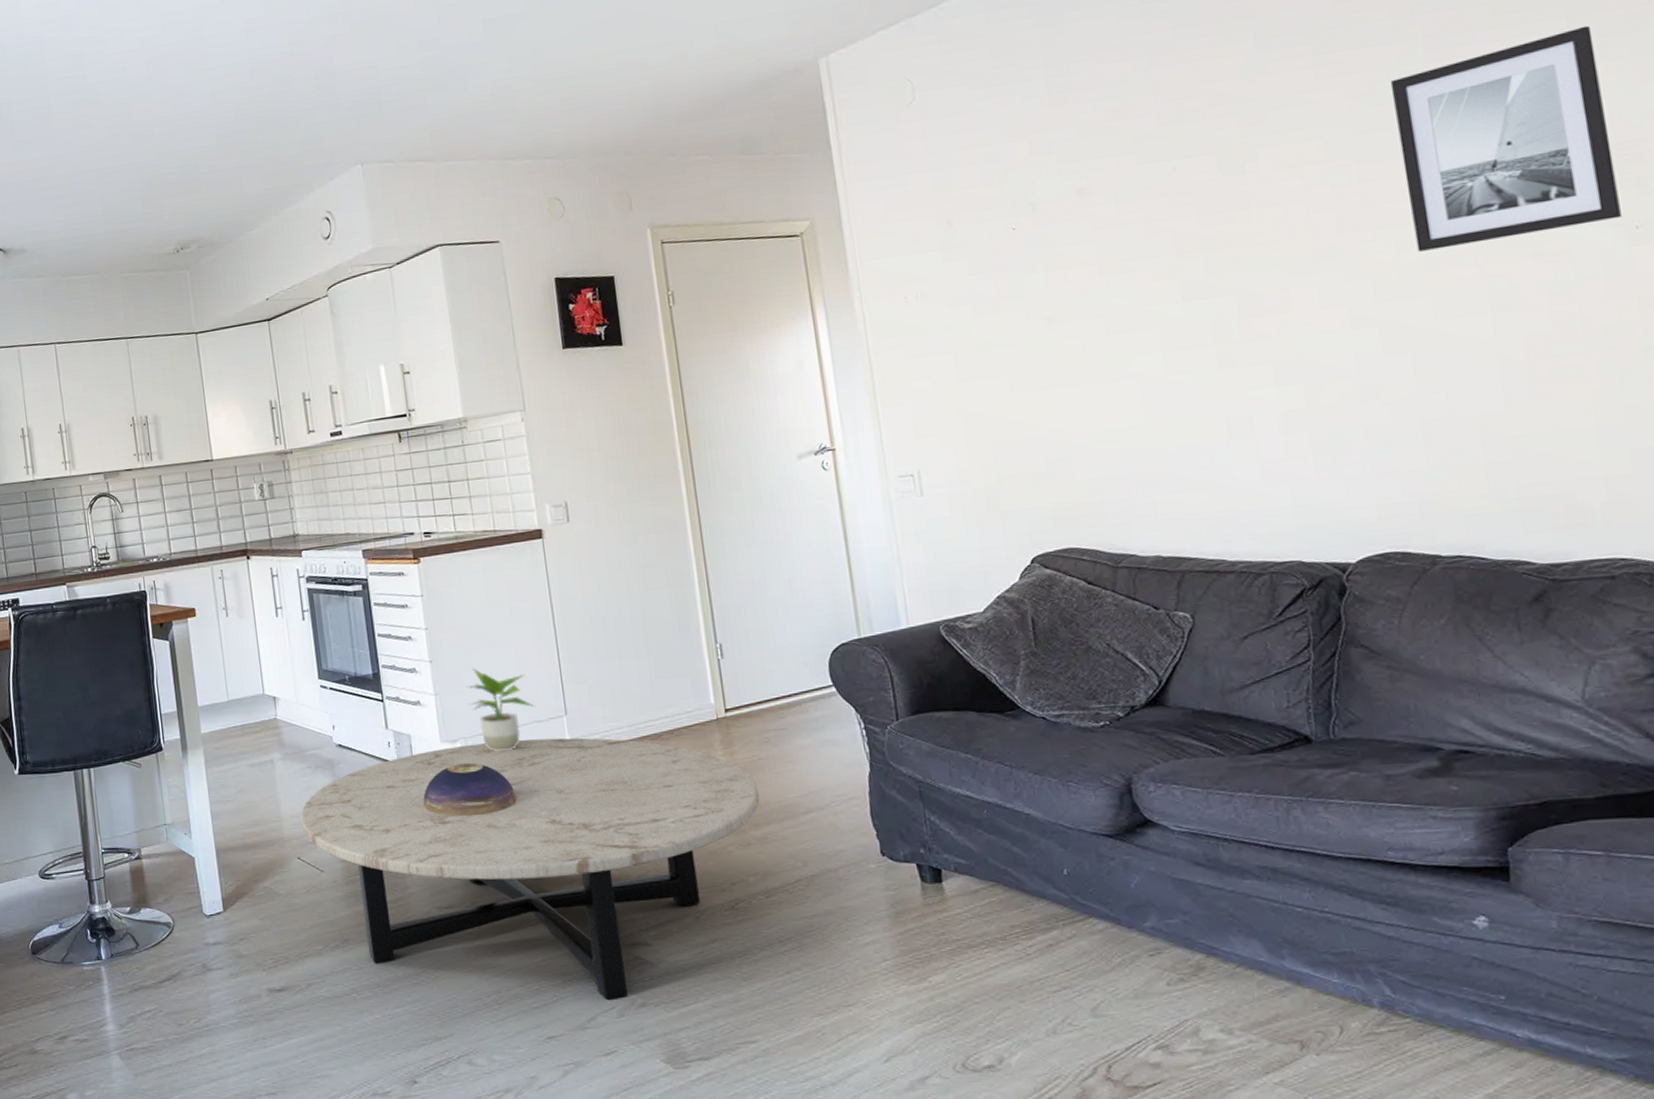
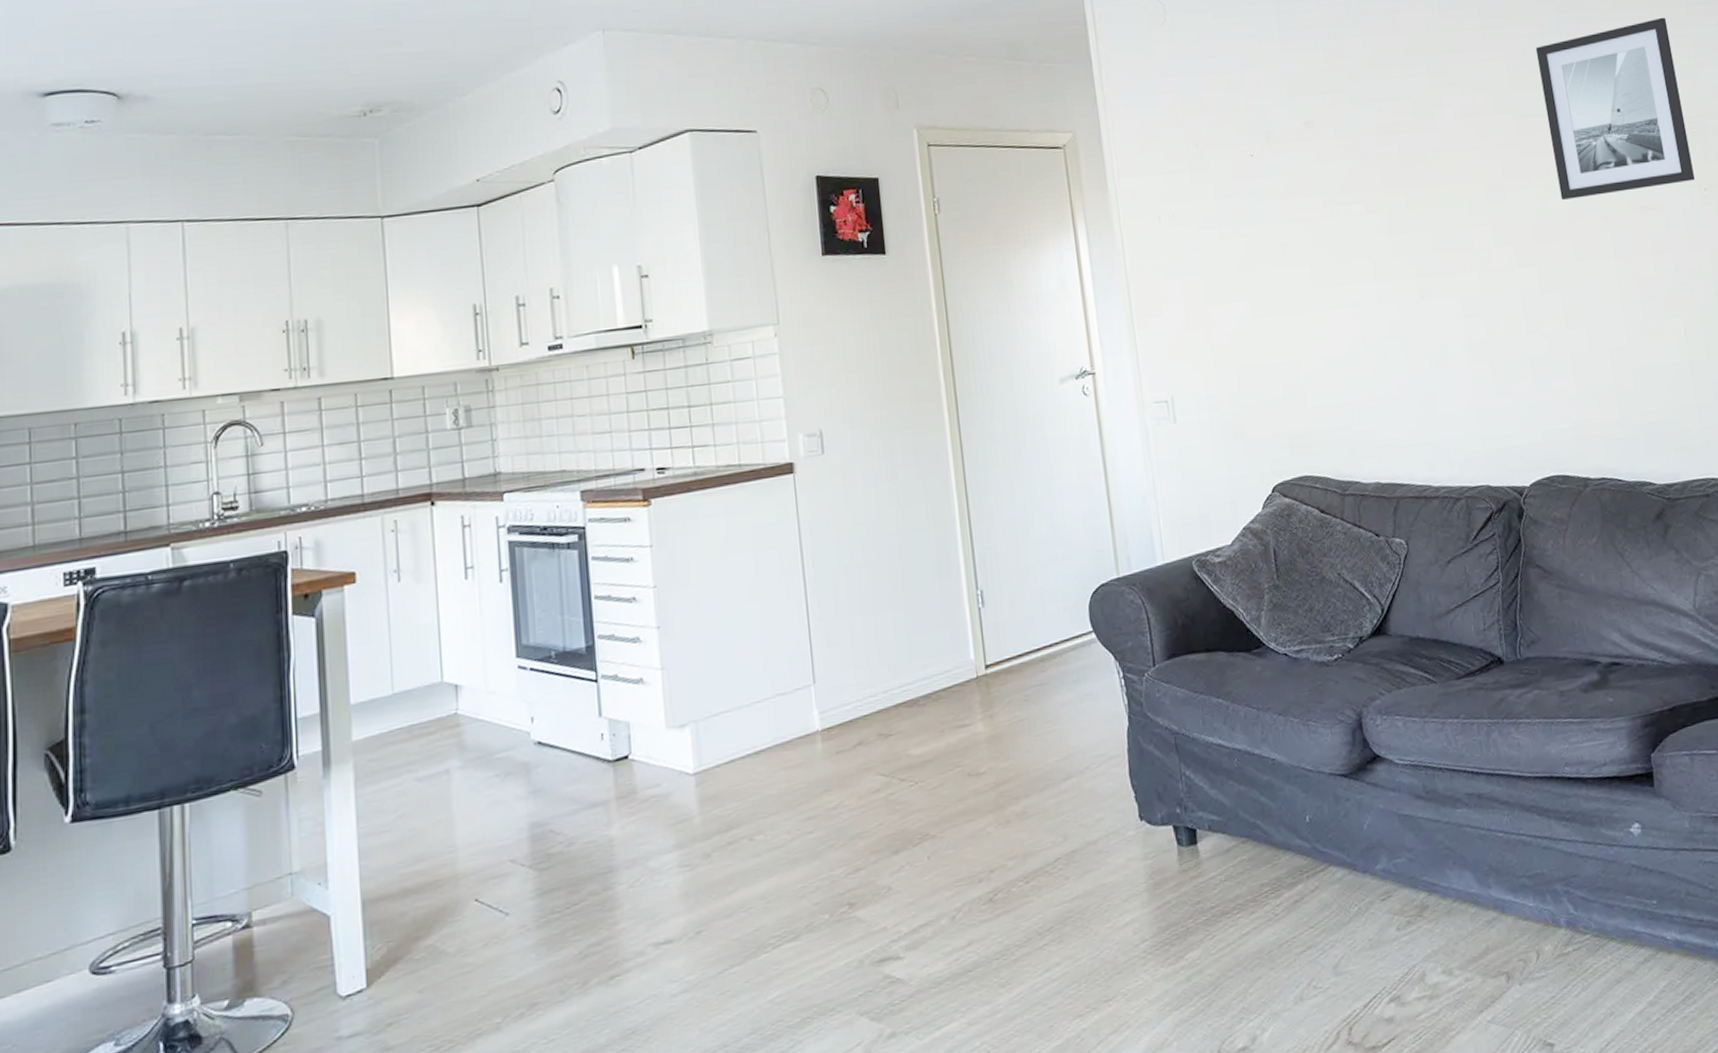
coffee table: present [300,738,760,1000] -> none [481,709,1020,1035]
decorative bowl: present [423,762,518,817] -> none [641,751,756,823]
potted plant: present [468,668,536,752] -> none [702,632,780,735]

